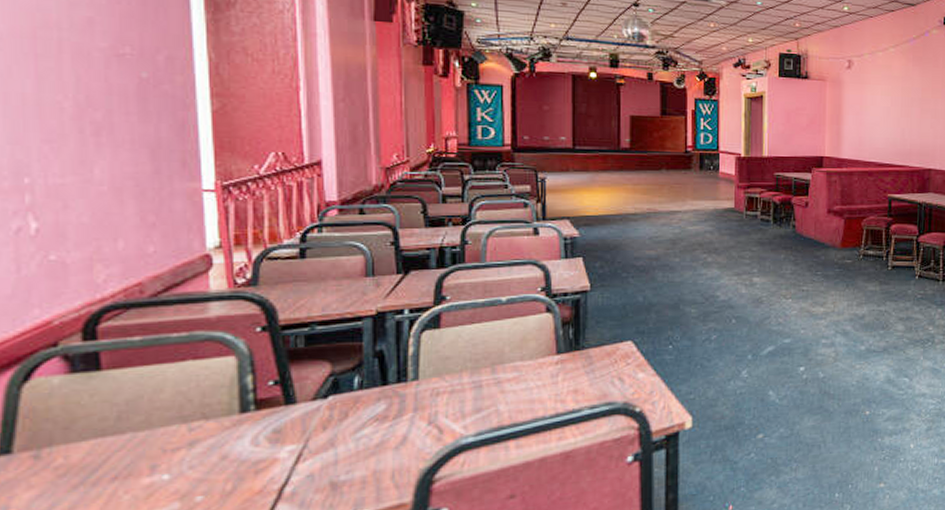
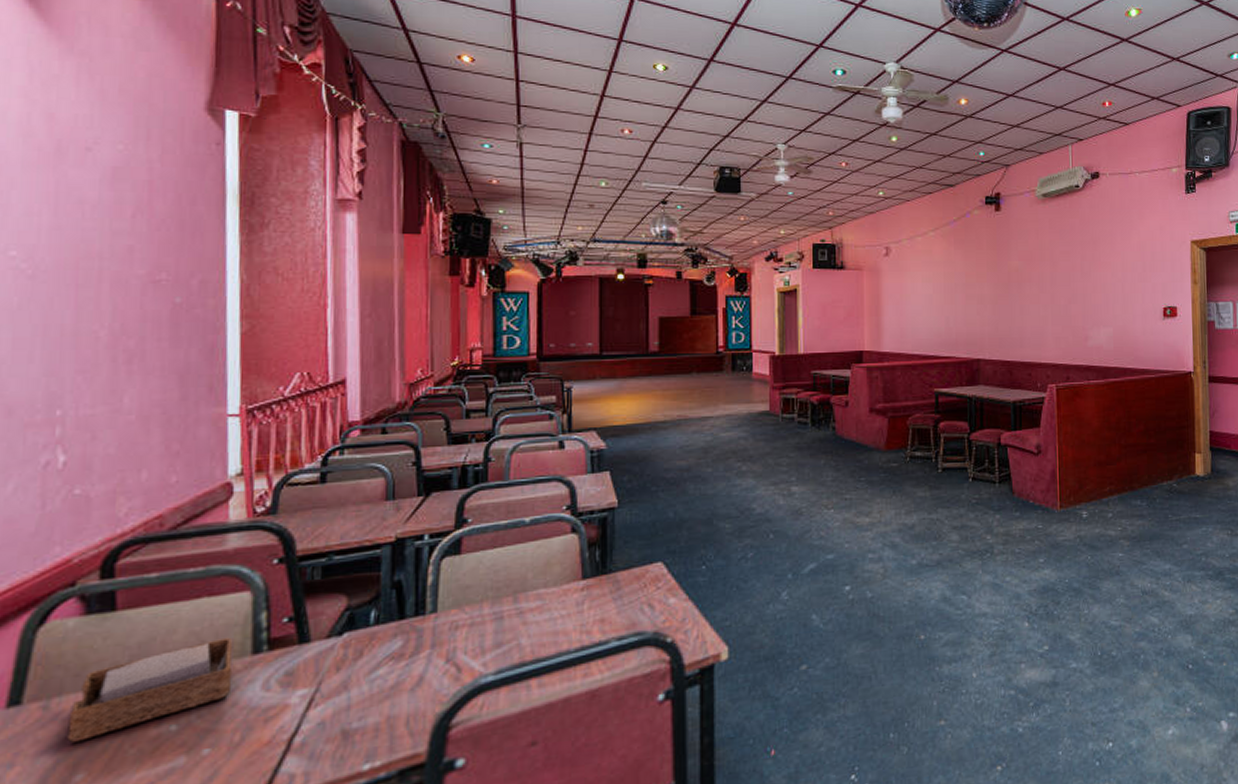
napkin holder: none [60,397,222,490] -> present [67,637,233,744]

